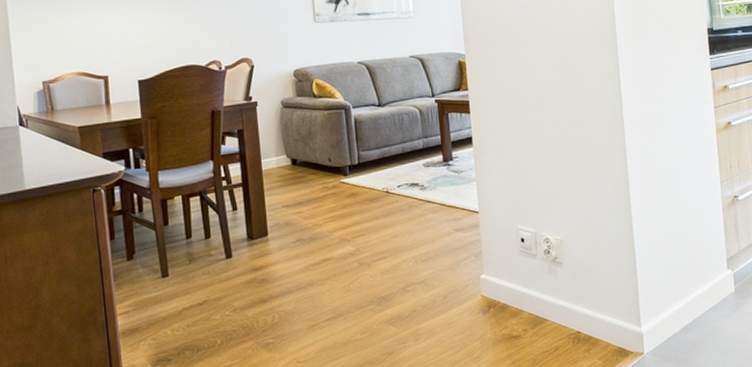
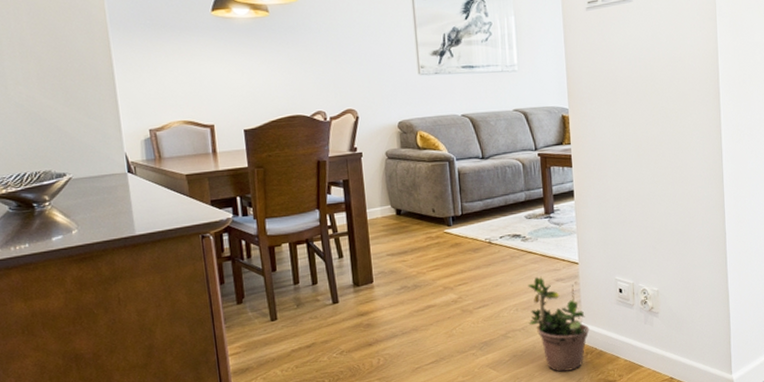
potted plant: none [427,226,492,327] -> present [528,276,590,372]

